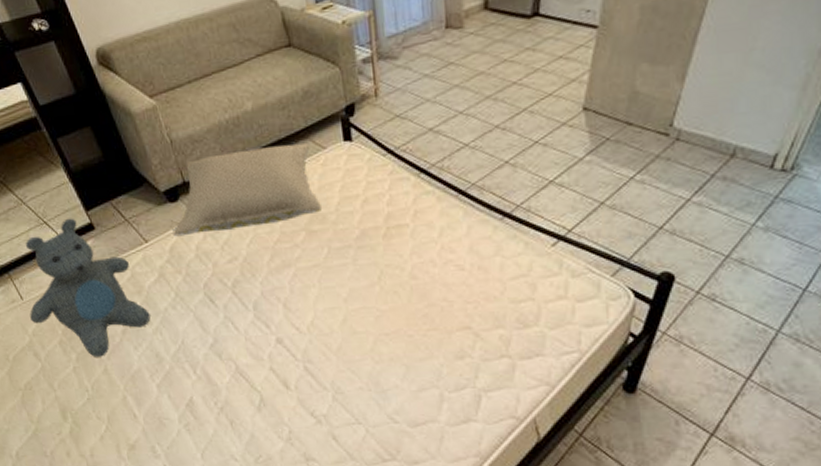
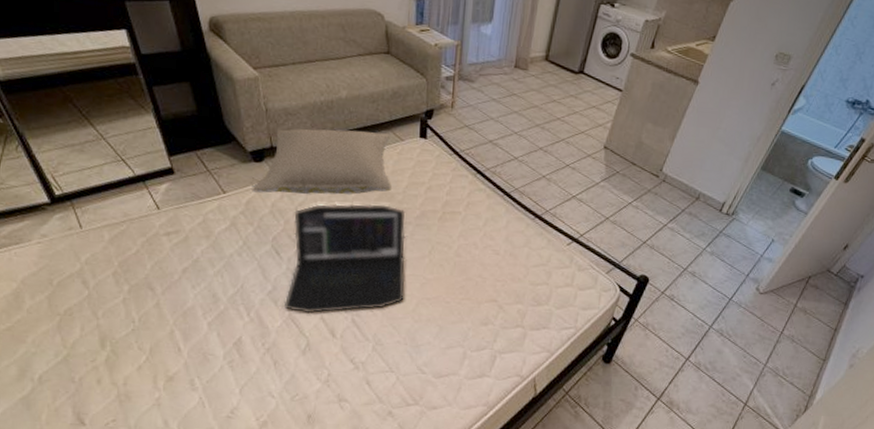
teddy bear: present [25,218,151,357] -> none [86,160,214,292]
laptop: none [221,229,359,365] -> present [284,204,406,314]

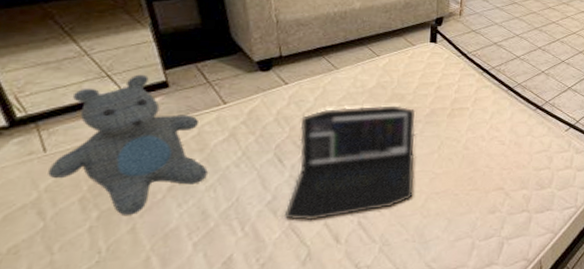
teddy bear: none [86,160,214,292] -> present [48,74,208,215]
pillow: present [252,128,391,195] -> none [256,37,402,102]

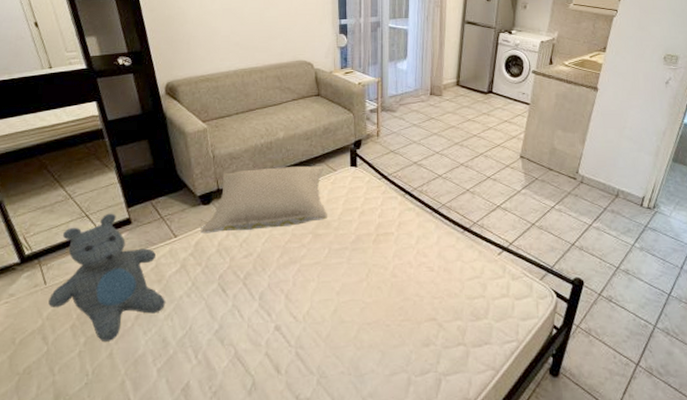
pillow: none [256,37,402,102] -> present [200,166,327,234]
laptop: present [284,105,416,221] -> none [230,233,345,351]

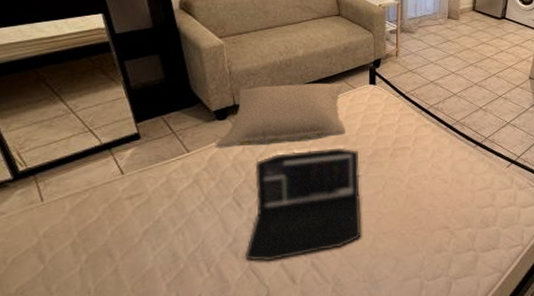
teddy bear: present [48,213,165,341] -> none [45,128,176,258]
laptop: none [230,233,345,351] -> present [244,148,362,262]

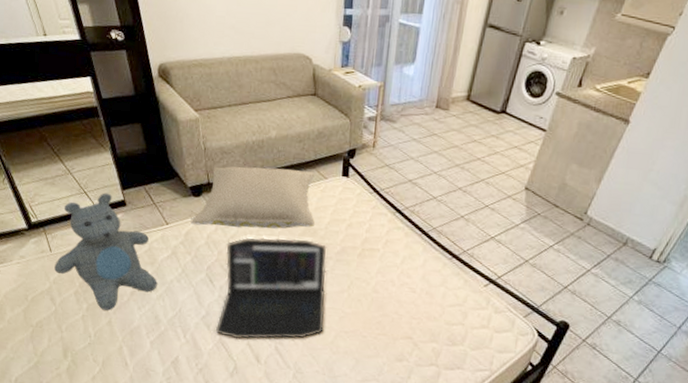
teddy bear: none [45,128,176,258] -> present [54,192,157,311]

